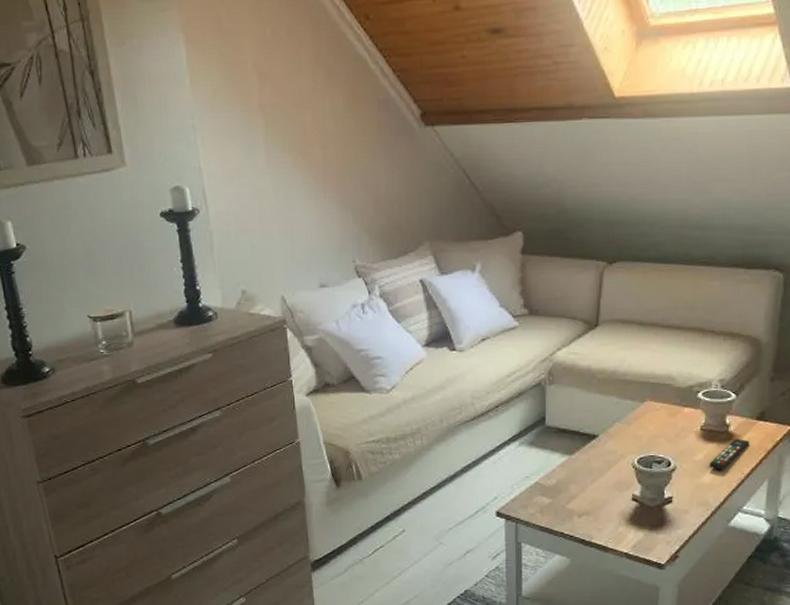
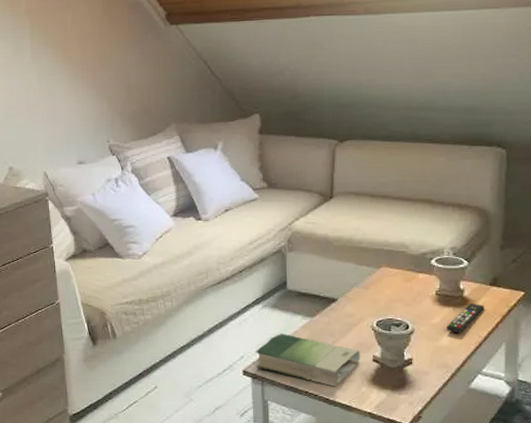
book: none [509,472,620,527] -> present [255,333,361,387]

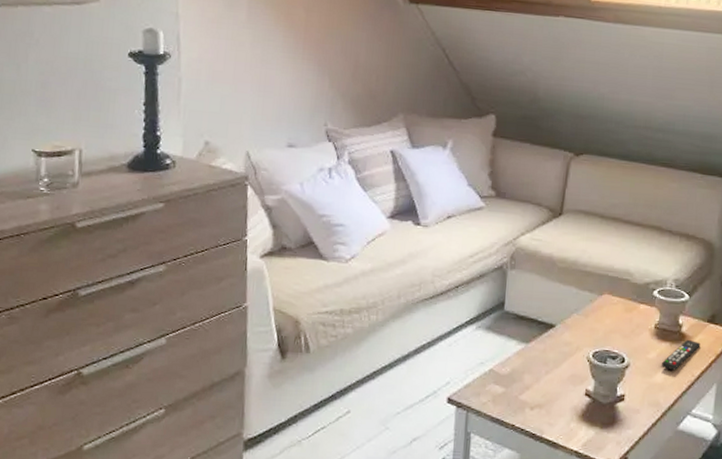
book: present [255,333,361,387] -> none [462,358,574,421]

